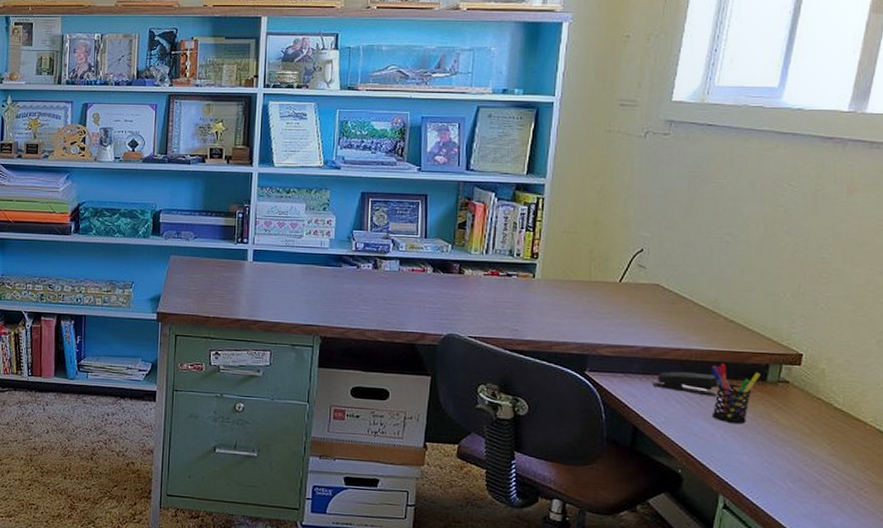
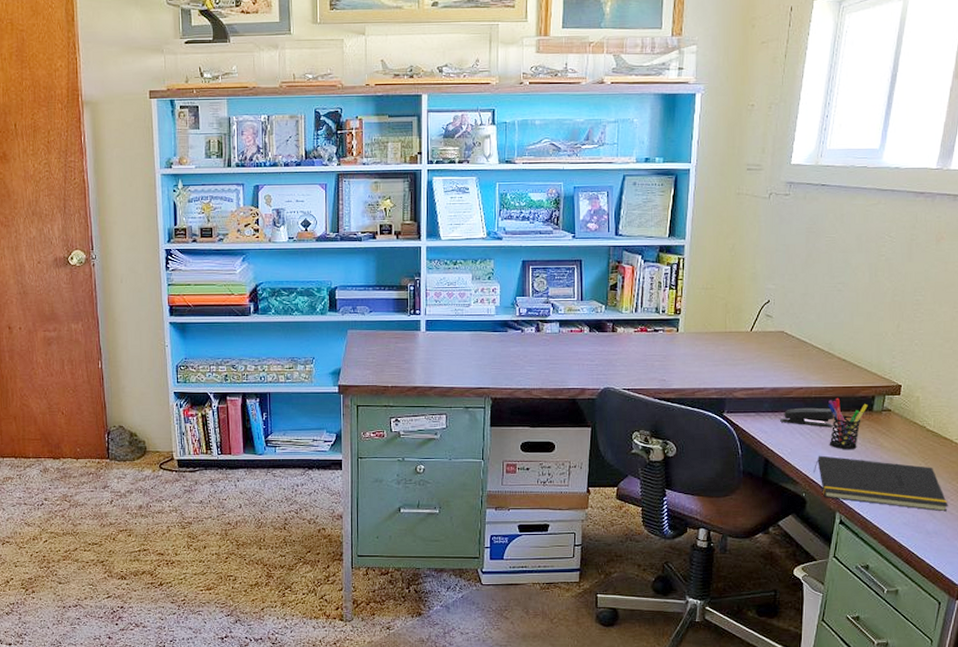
notepad: none [692,427,861,506] -> present [814,455,948,512]

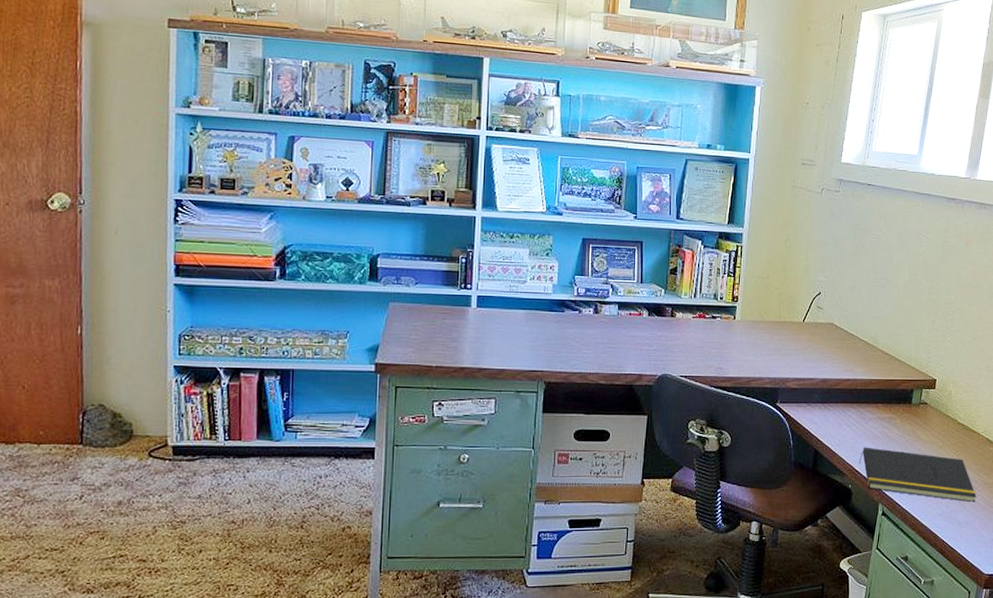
stapler: present [780,407,834,428] -> none [829,399,878,419]
pen holder: present [827,397,868,450] -> none [872,390,907,442]

